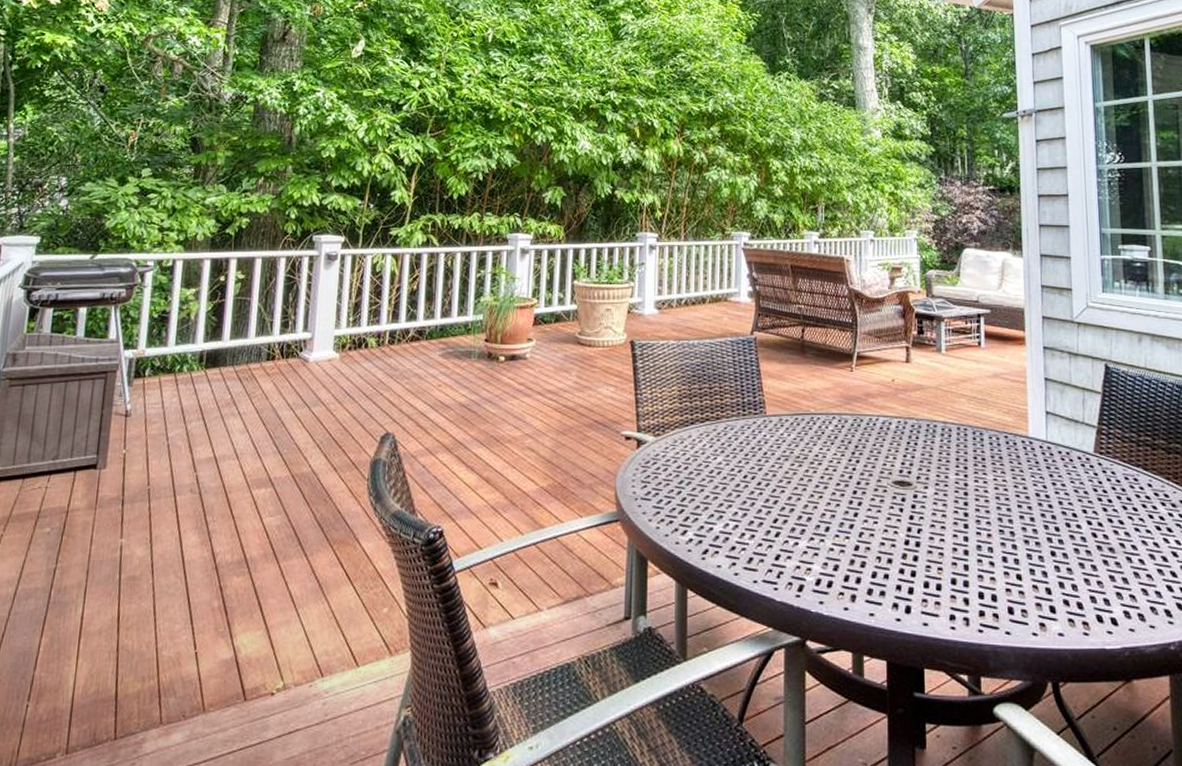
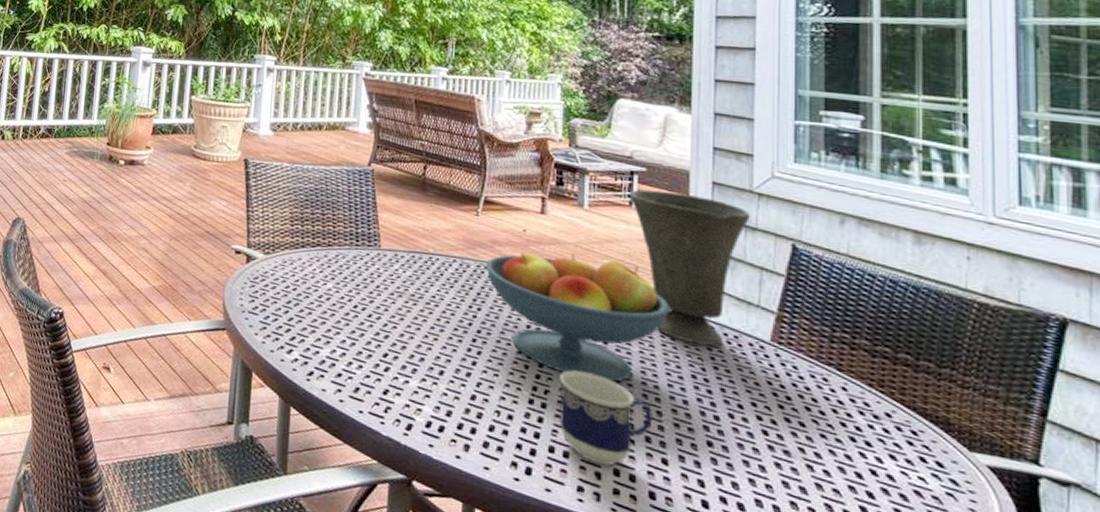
fruit bowl: none [860,397,1016,511] -> present [484,252,671,382]
cup: none [930,506,1008,591] -> present [559,370,653,466]
vase: none [977,329,1073,465] -> present [629,189,751,346]

